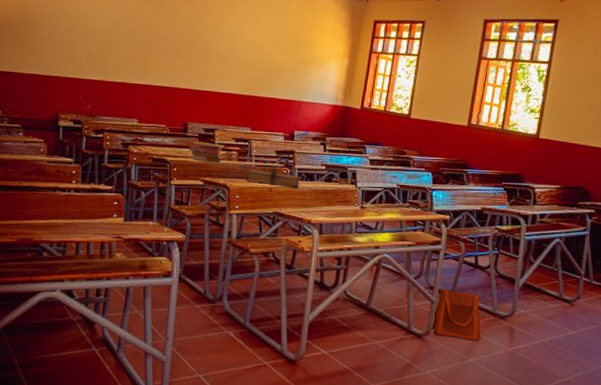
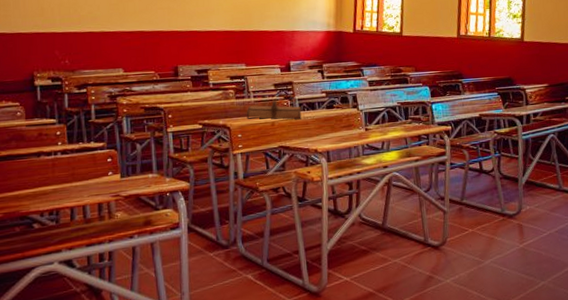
books: present [189,141,225,163] -> none [183,84,221,104]
shopping bag: present [431,289,481,341] -> none [445,197,494,244]

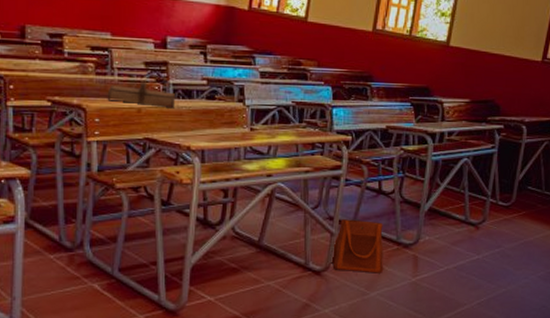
shopping bag: none [445,197,494,244] -> present [330,219,384,273]

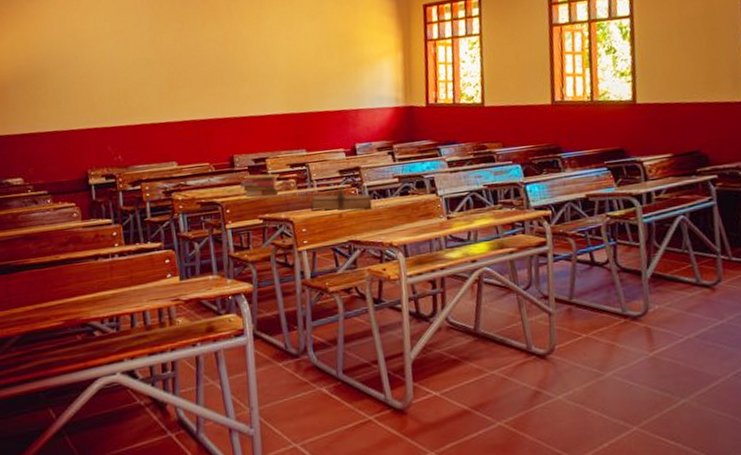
books: none [30,50,78,77] -> present [240,174,280,197]
shopping bag: present [330,219,384,273] -> none [552,295,615,353]

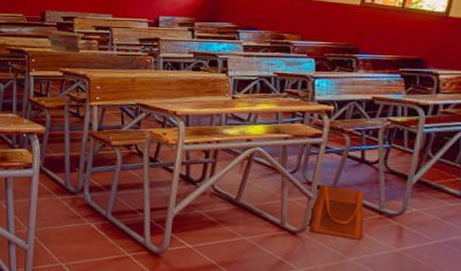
tool roll: present [310,188,372,211] -> none [107,55,164,79]
shopping bag: none [552,295,615,353] -> present [307,185,365,240]

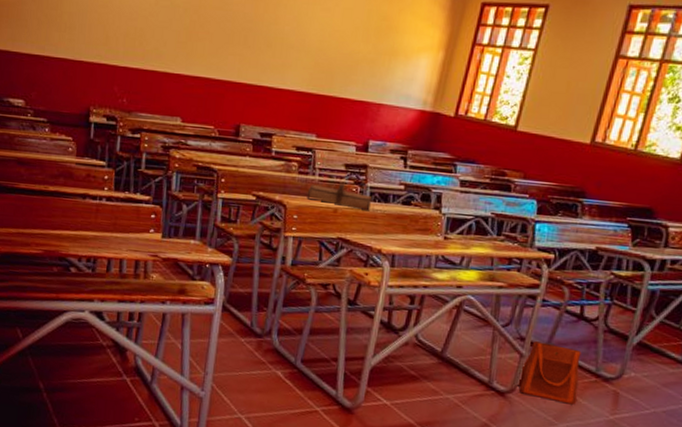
books: present [48,30,85,52] -> none [241,148,284,175]
tool roll: none [107,55,164,79] -> present [306,182,371,211]

